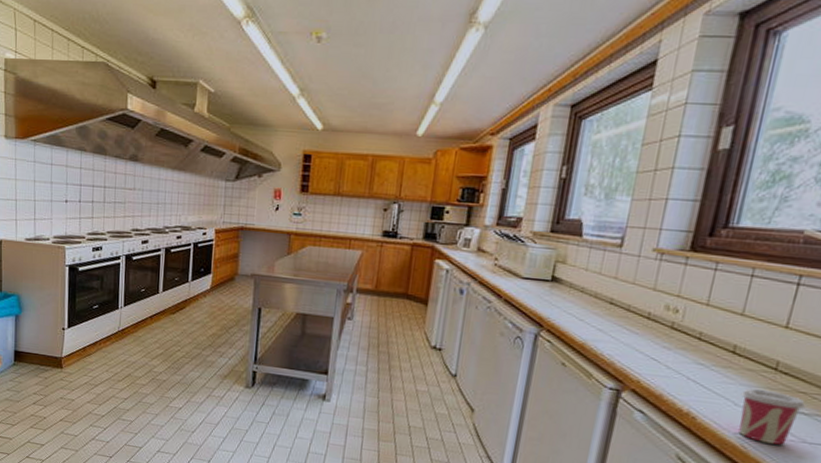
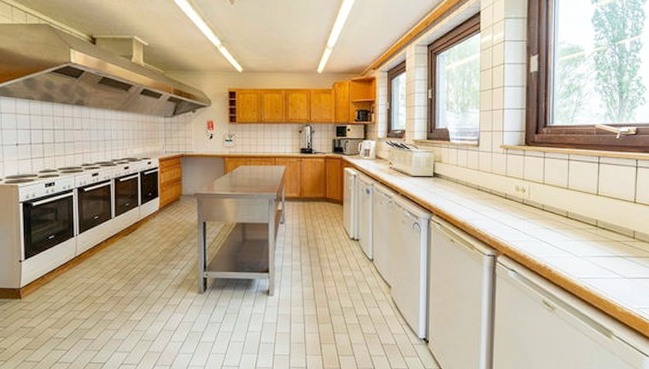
cup: present [738,388,806,445] -> none [577,243,621,282]

